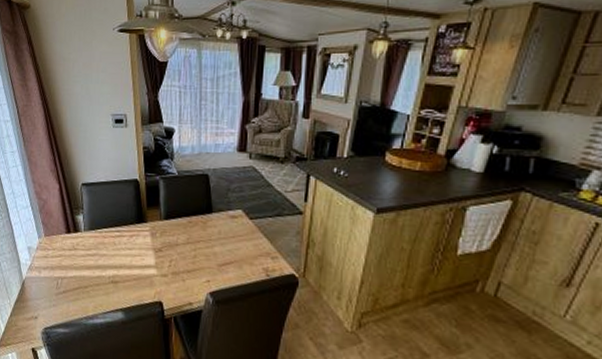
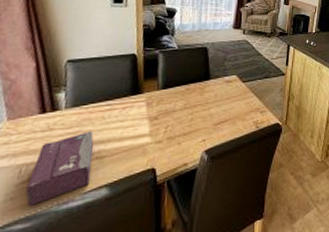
tissue box: none [63,255,109,315] -> present [26,131,94,206]

